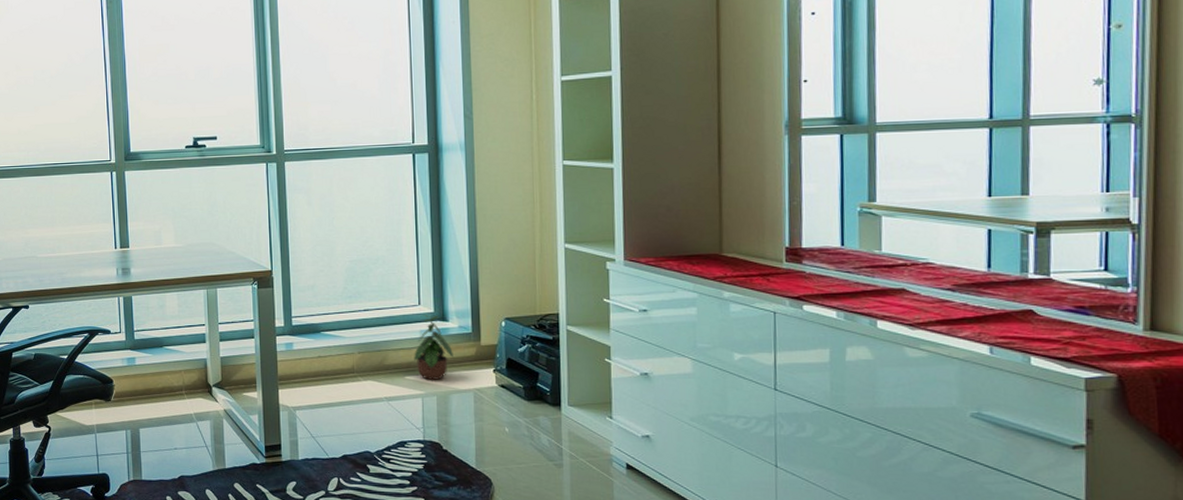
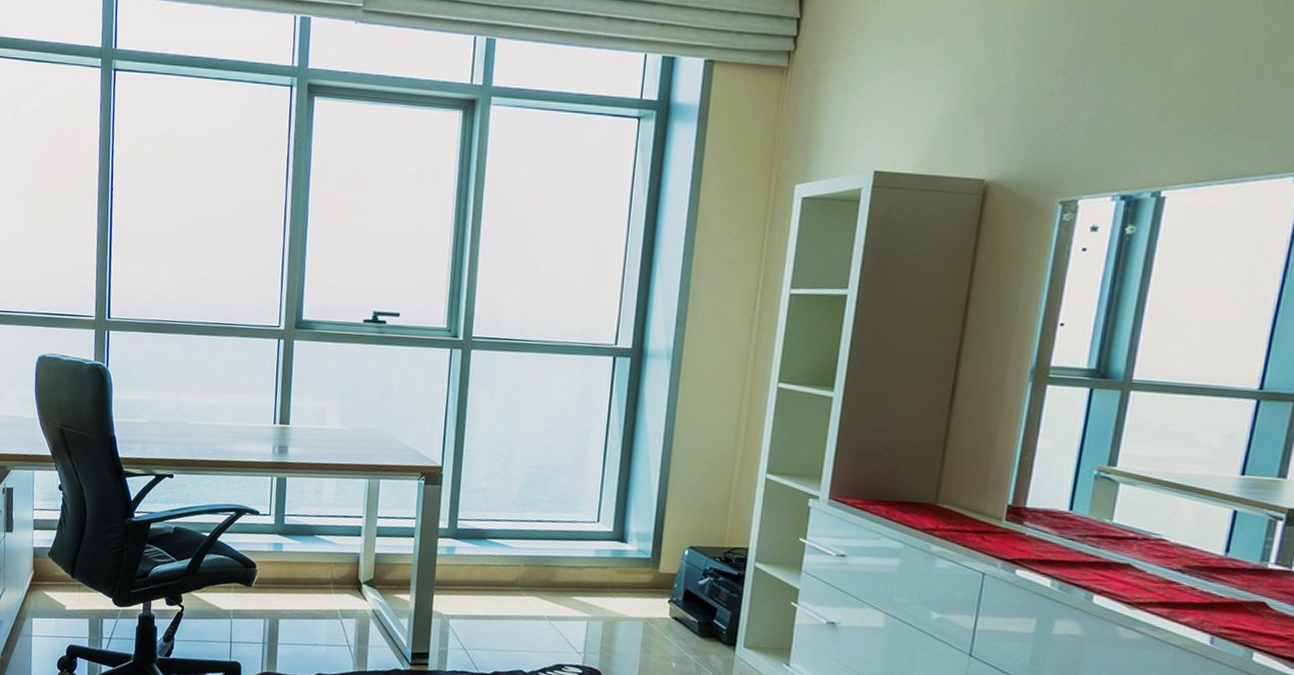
potted plant: present [414,312,453,380] -> none [584,532,628,605]

